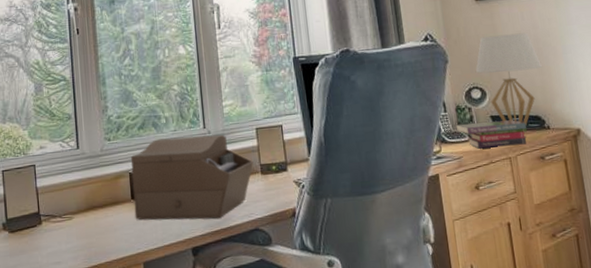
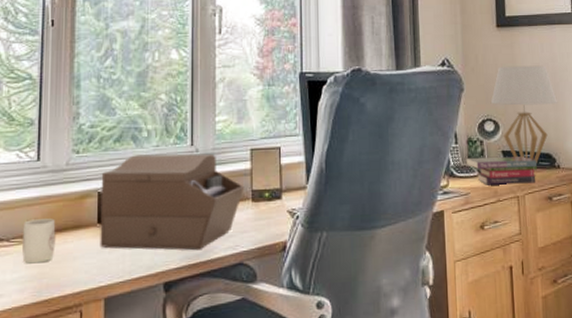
mug: none [71,197,99,236] -> present [21,218,56,264]

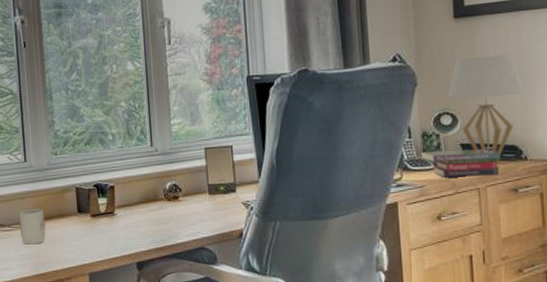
sewing box: present [100,153,245,250] -> none [77,153,201,235]

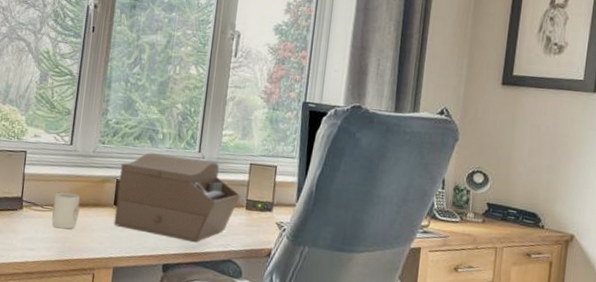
sewing box: none [77,153,201,235] -> present [114,153,241,242]
books: present [421,149,502,178] -> none [450,203,521,238]
table lamp: present [447,54,525,169] -> none [483,122,553,232]

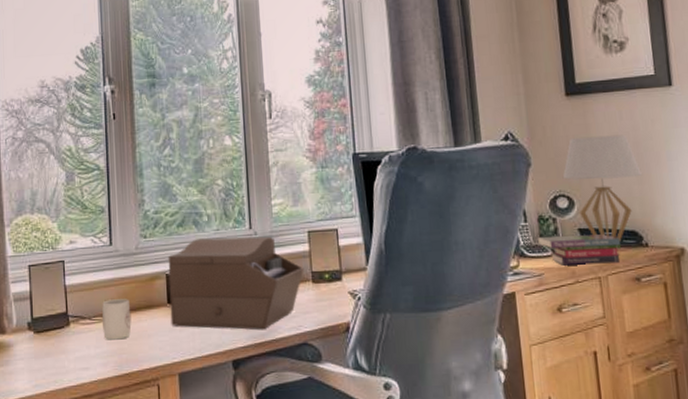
books: none [450,203,521,238] -> present [538,234,622,266]
table lamp: none [483,122,553,232] -> present [562,134,642,256]

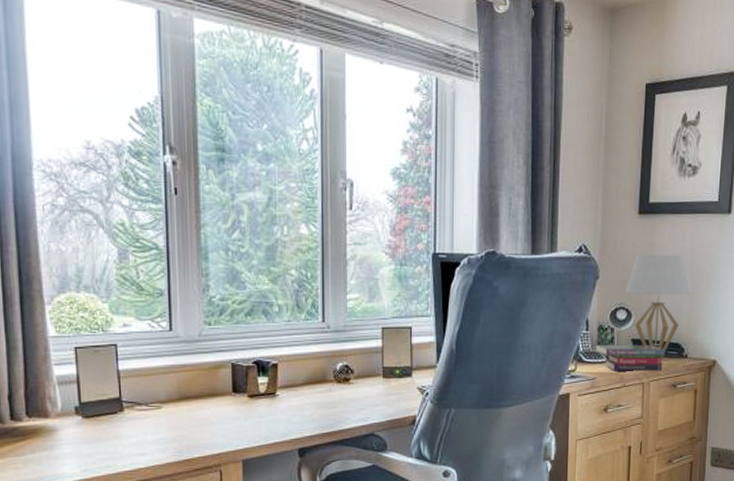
mug: present [101,299,132,340] -> none [159,386,193,427]
sewing box: present [168,236,304,329] -> none [234,329,376,420]

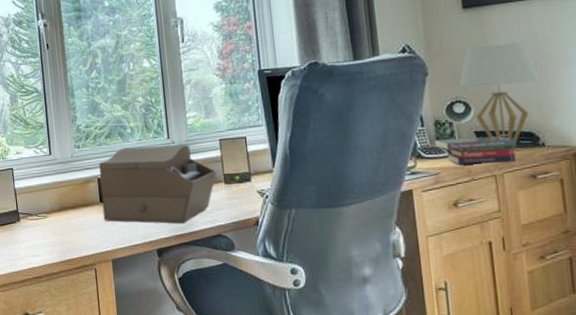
sewing box: none [234,329,376,420] -> present [98,144,217,223]

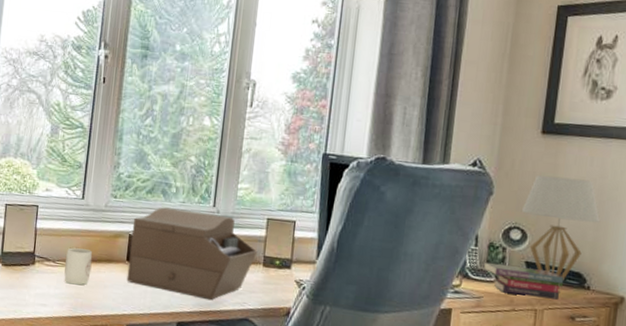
mug: none [46,199,71,233] -> present [64,248,93,285]

